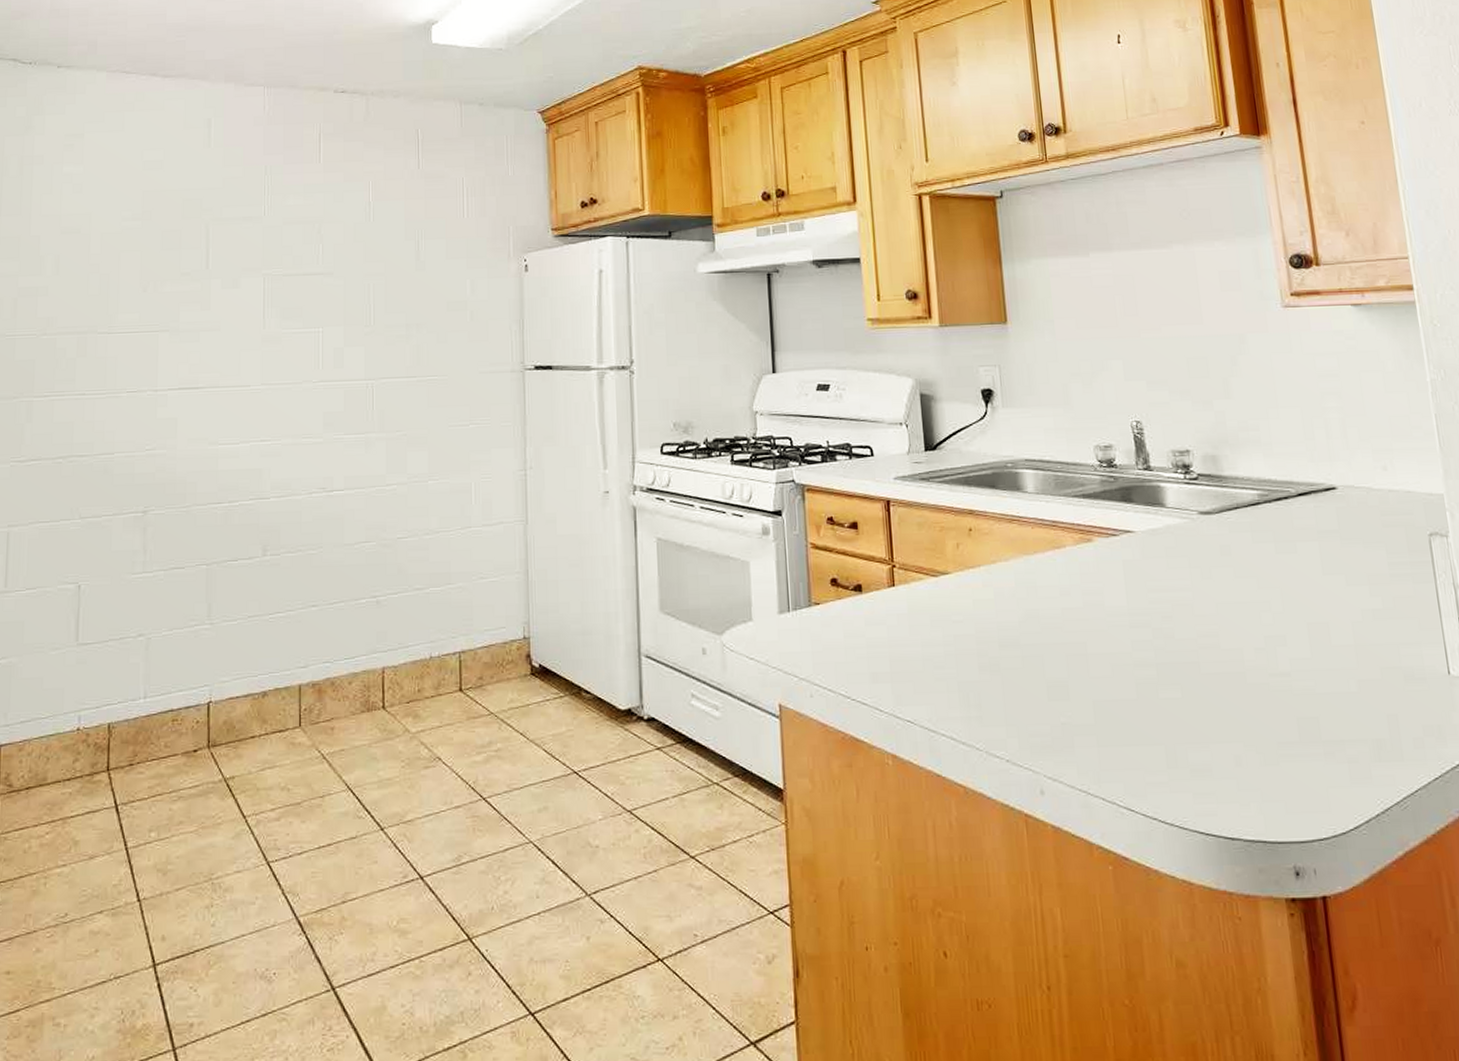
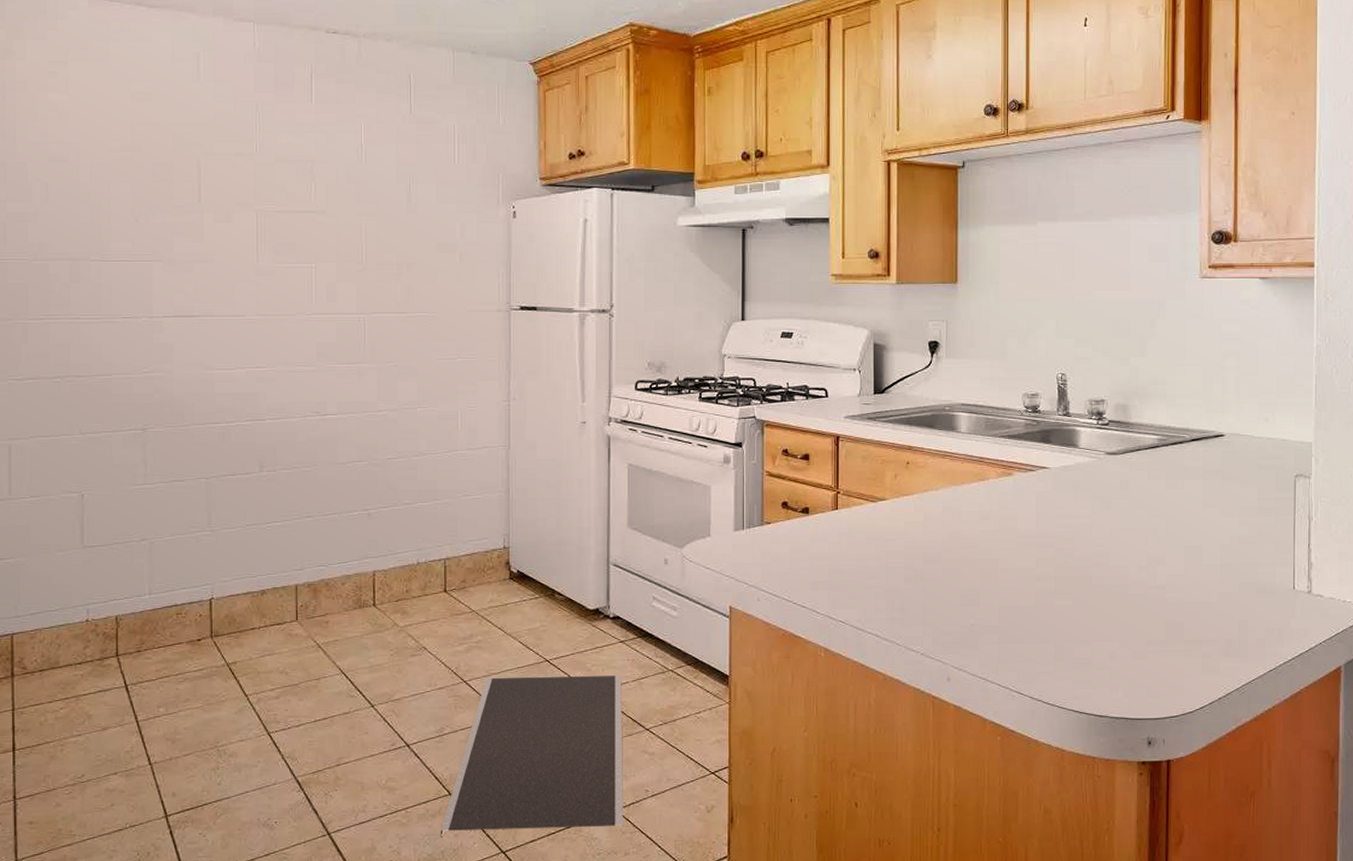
door mat: none [459,790,670,994] -> present [440,675,623,837]

